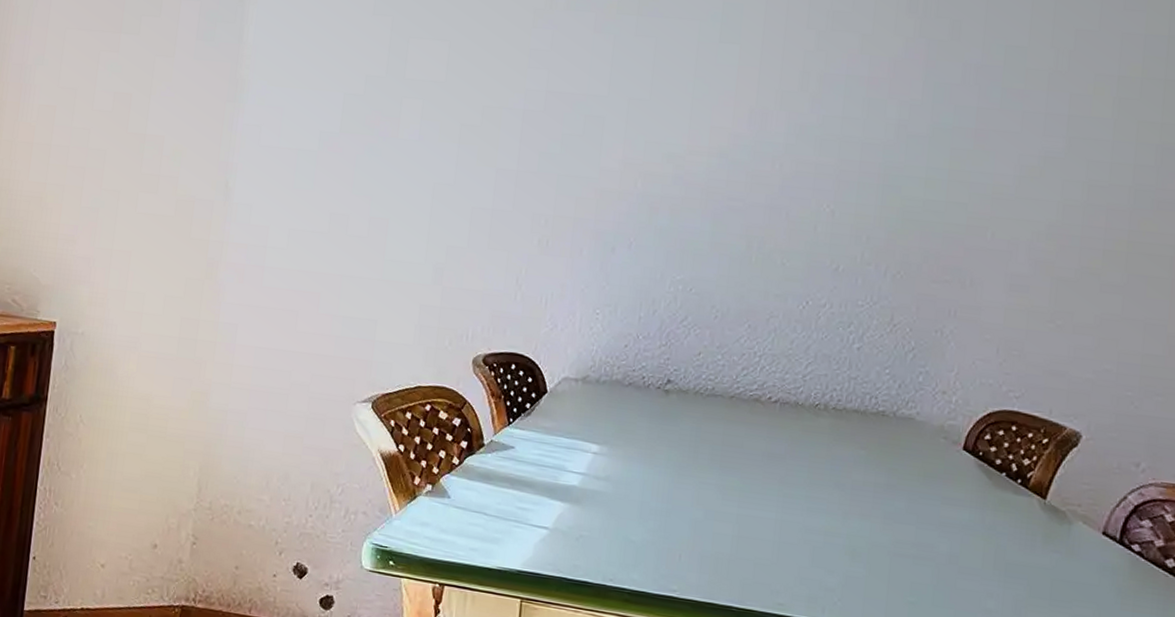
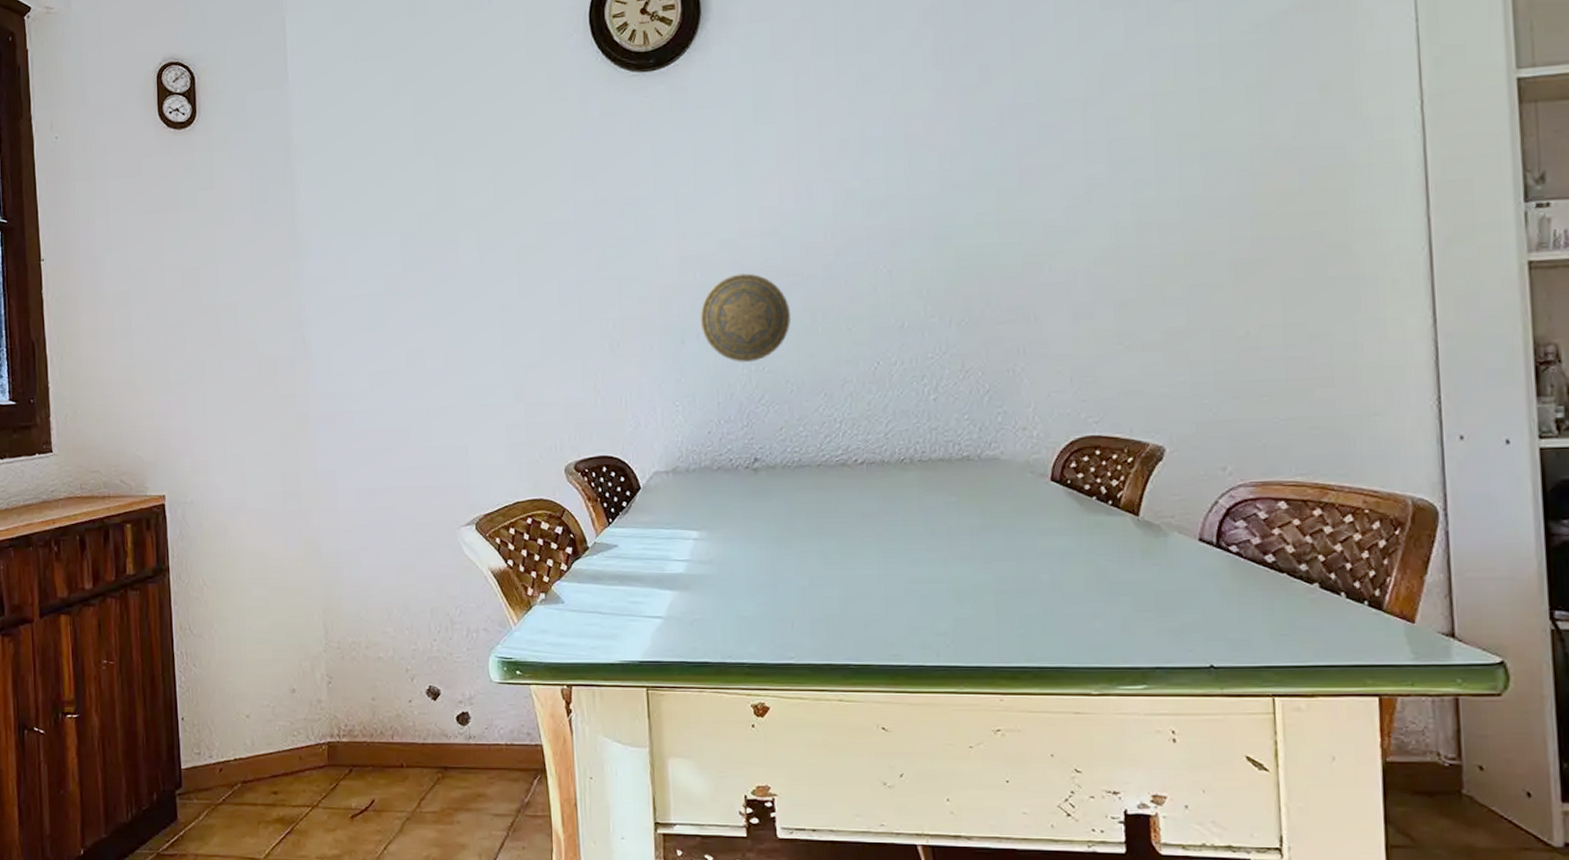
decorative plate: none [634,189,727,281] -> present [700,273,792,362]

